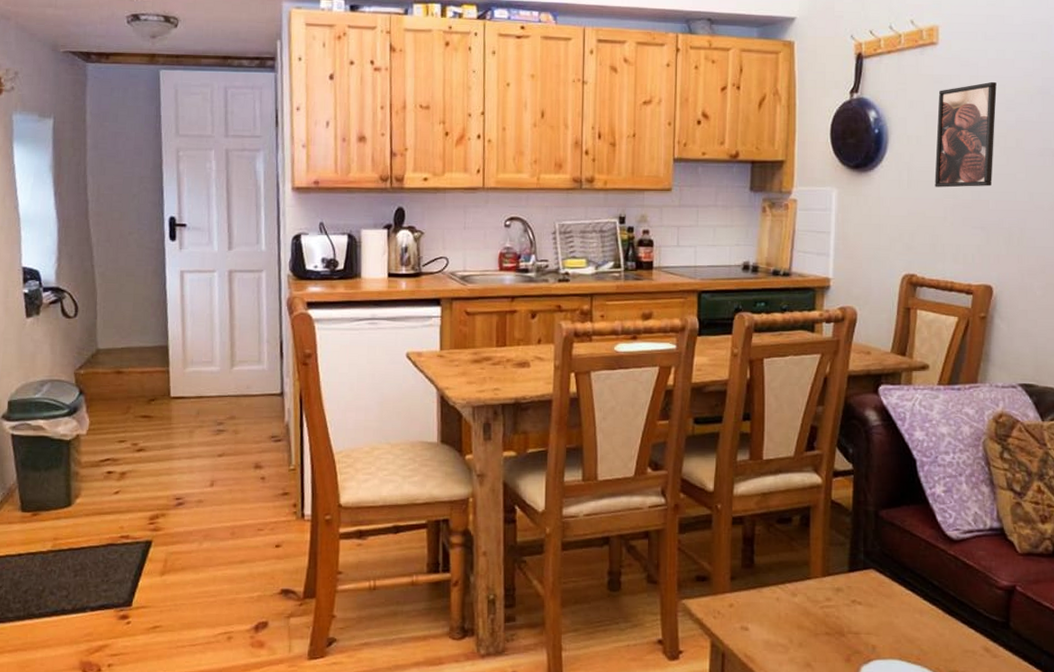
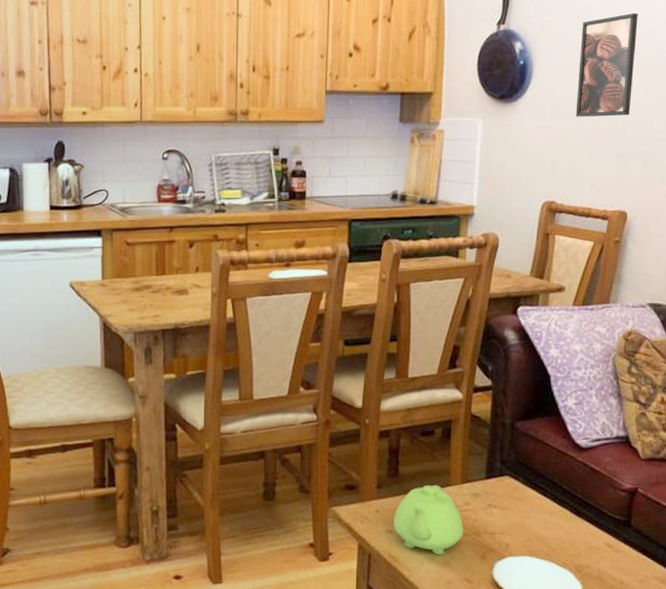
teapot: none [749,578,826,657] -> present [394,485,464,556]

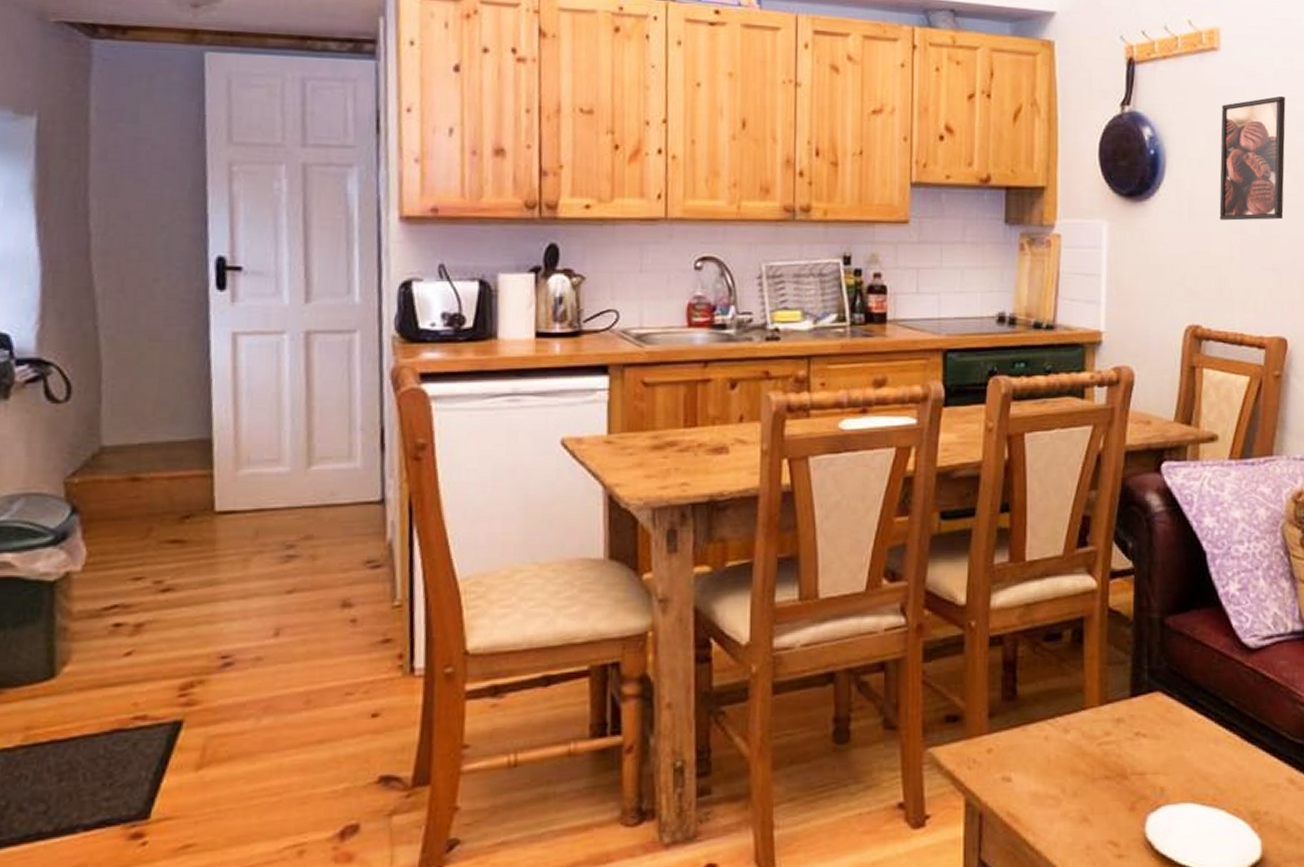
teapot: present [394,485,464,556] -> none [1012,709,1105,810]

